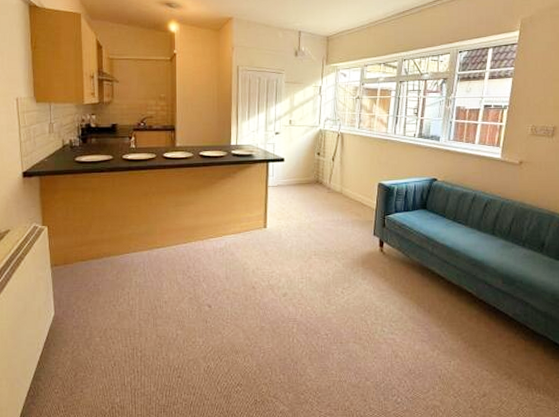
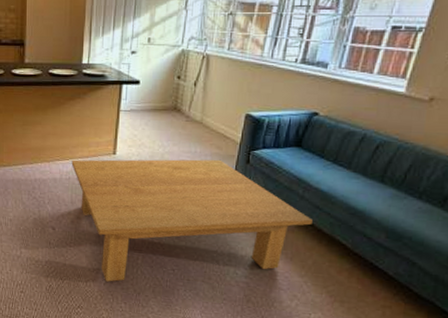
coffee table: none [225,225,443,354] -> present [71,159,313,282]

